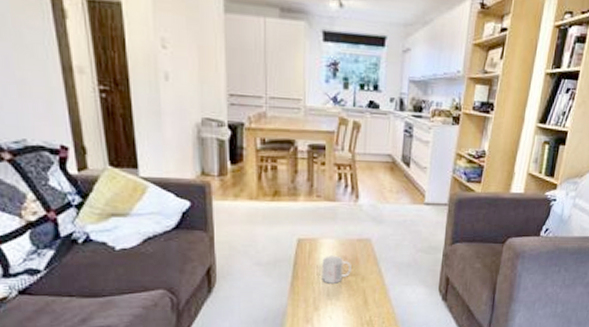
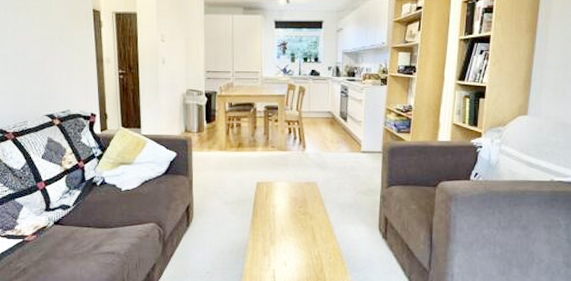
mug: present [322,256,352,284] -> none [277,196,301,221]

